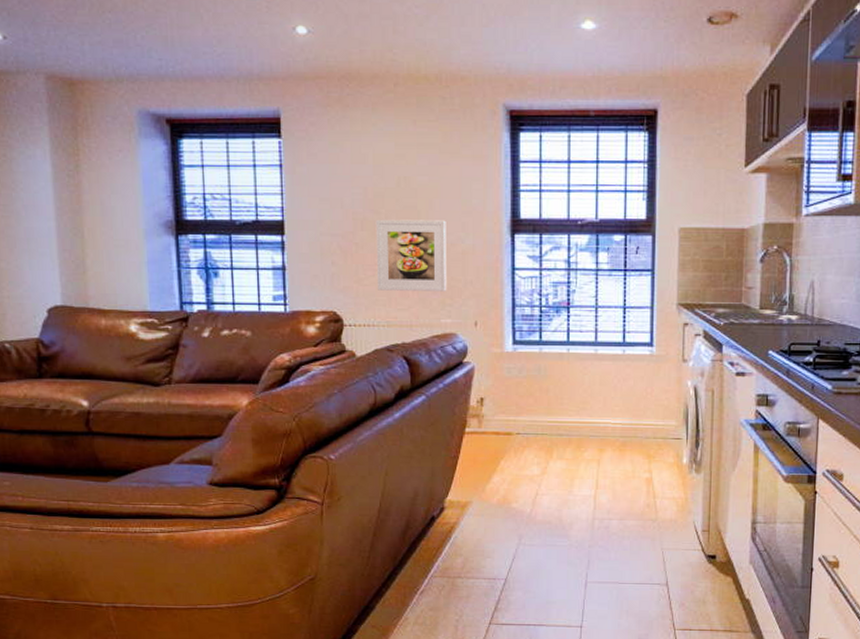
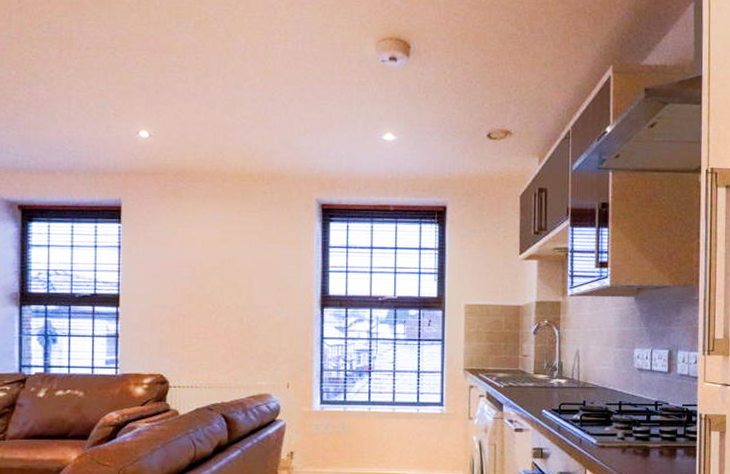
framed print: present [375,219,447,291] -> none [200,294,264,357]

